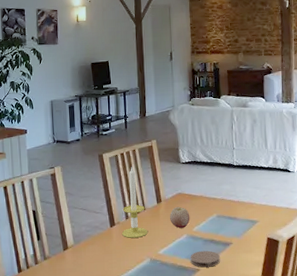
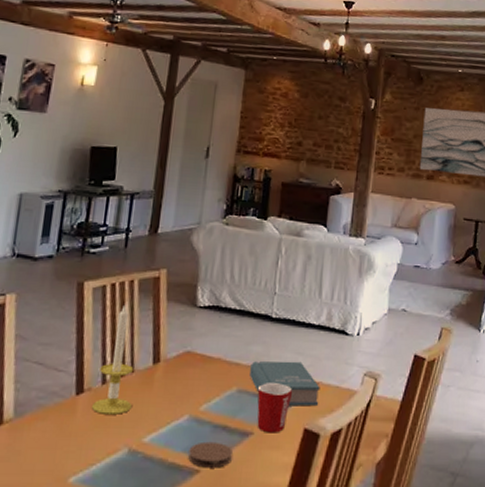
fruit: present [170,206,190,229] -> none [168,371,199,405]
book: none [224,193,276,224] -> present [250,361,320,407]
mug: none [231,209,256,242] -> present [257,383,293,433]

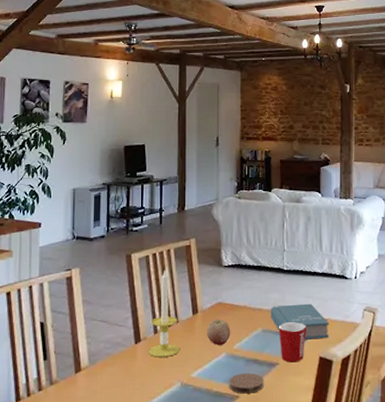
fruit: none [168,371,199,405] -> present [207,318,231,346]

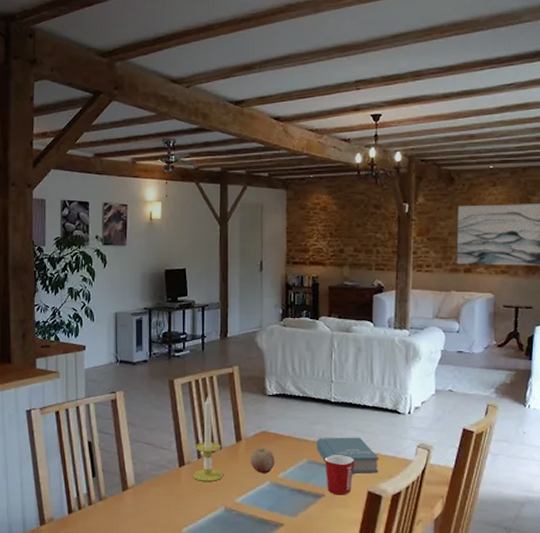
coaster: present [229,372,264,394] -> none [273,502,309,522]

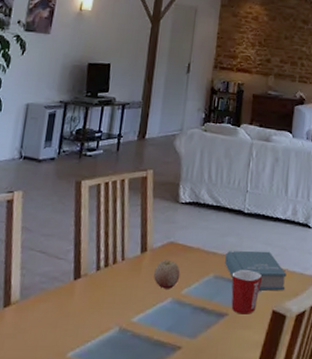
candle: present [193,396,223,481] -> none [88,201,124,297]

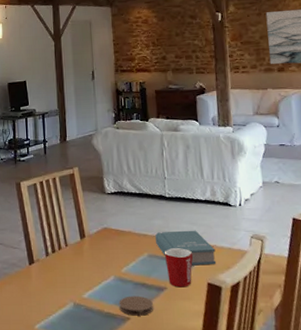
fruit: present [154,259,181,289] -> none [95,243,118,269]
coaster: none [171,321,210,345] -> present [119,295,153,316]

